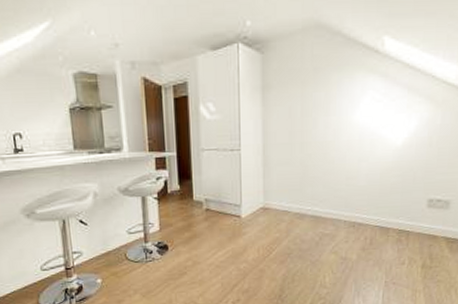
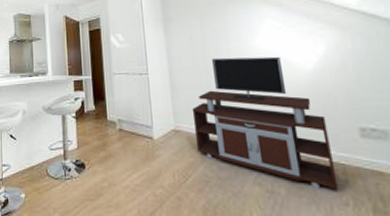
tv stand: none [282,131,403,253] -> present [192,56,339,189]

